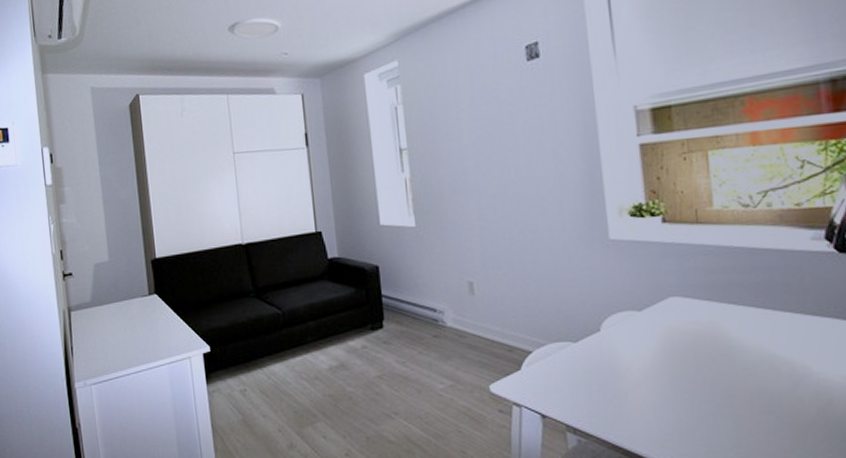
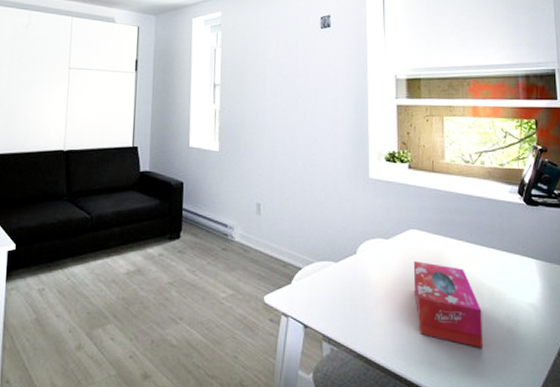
tissue box: none [677,334,783,435] -> present [413,261,484,349]

